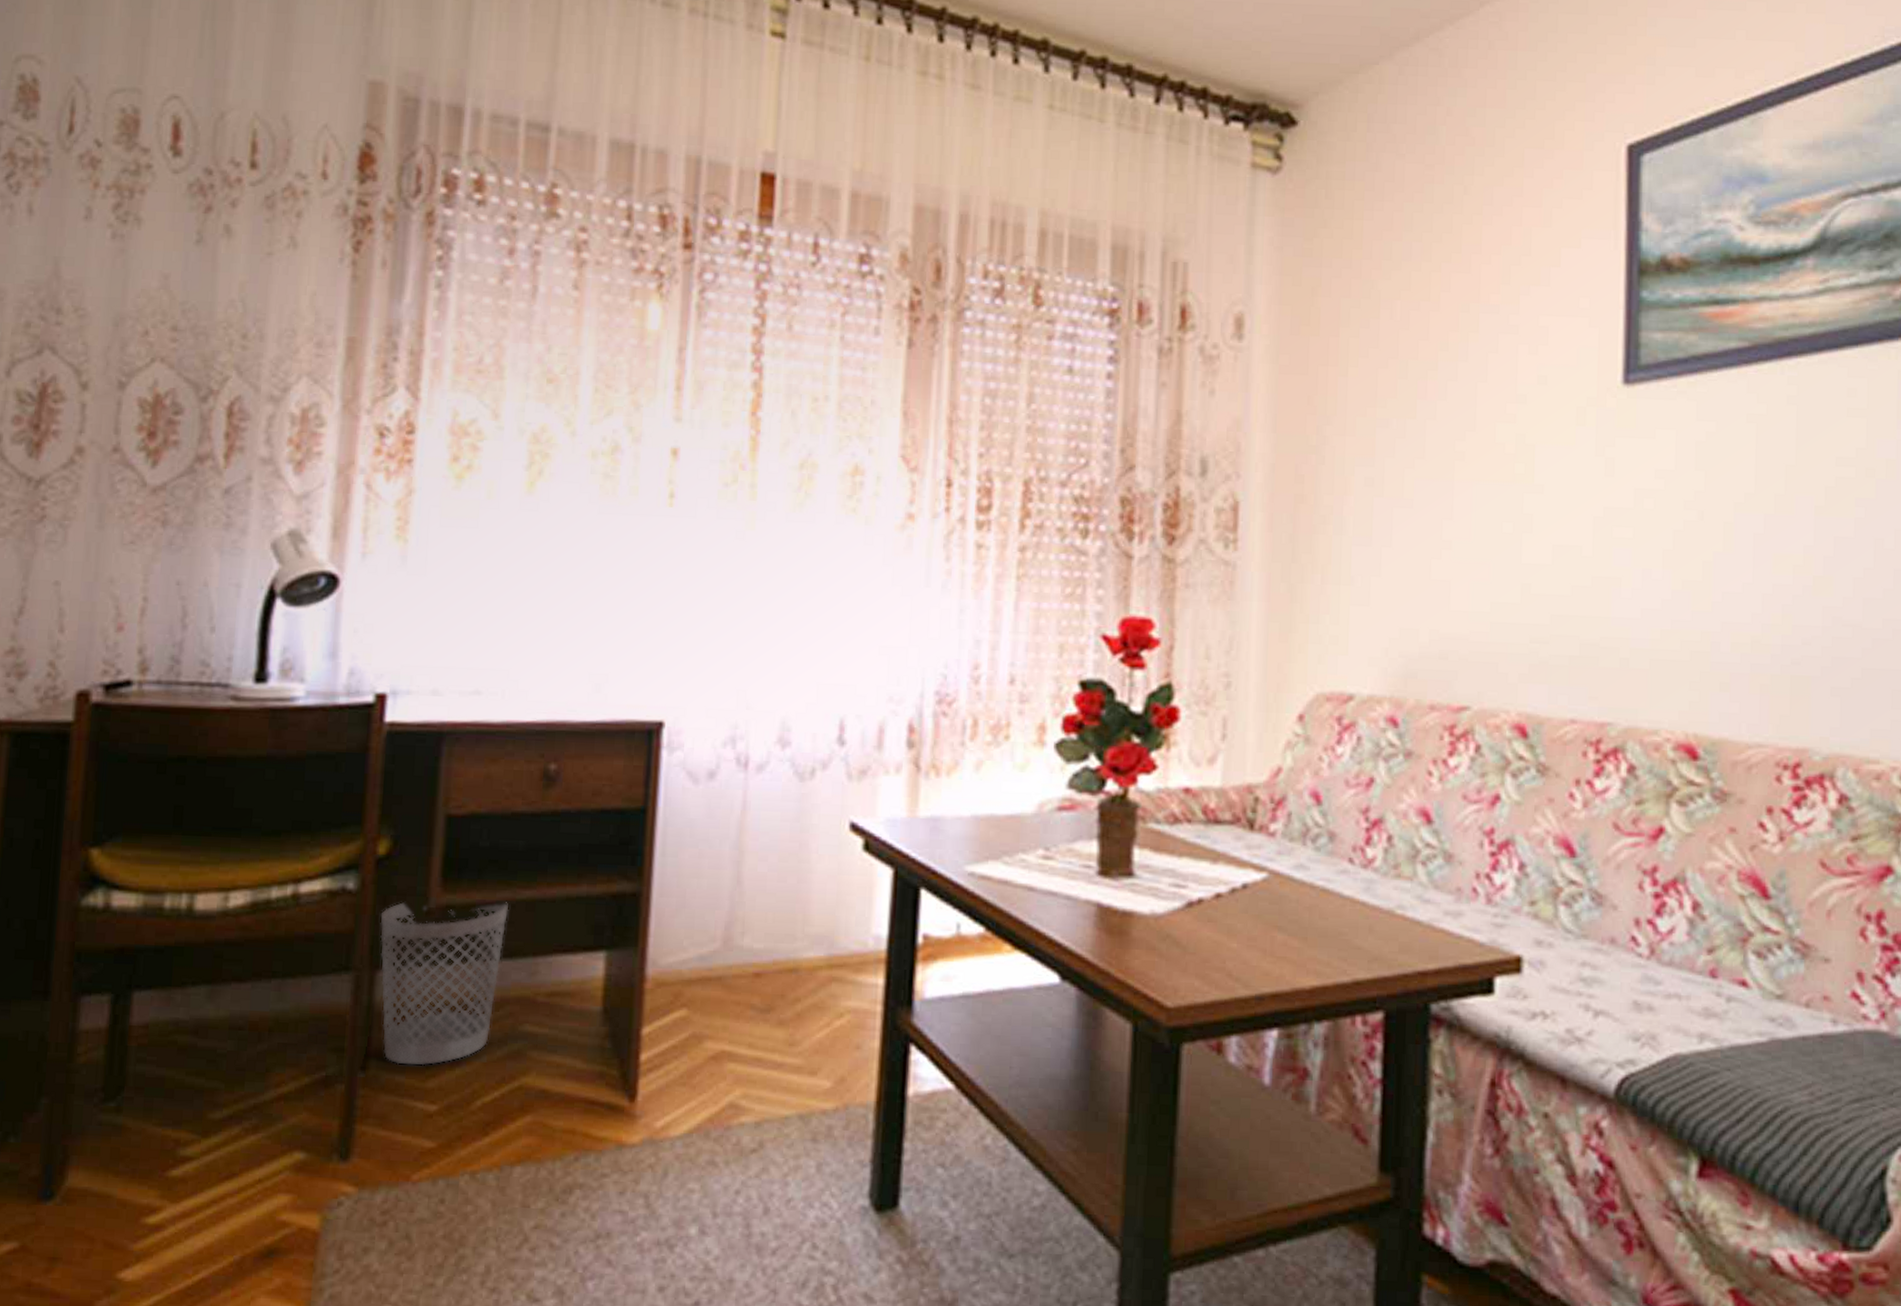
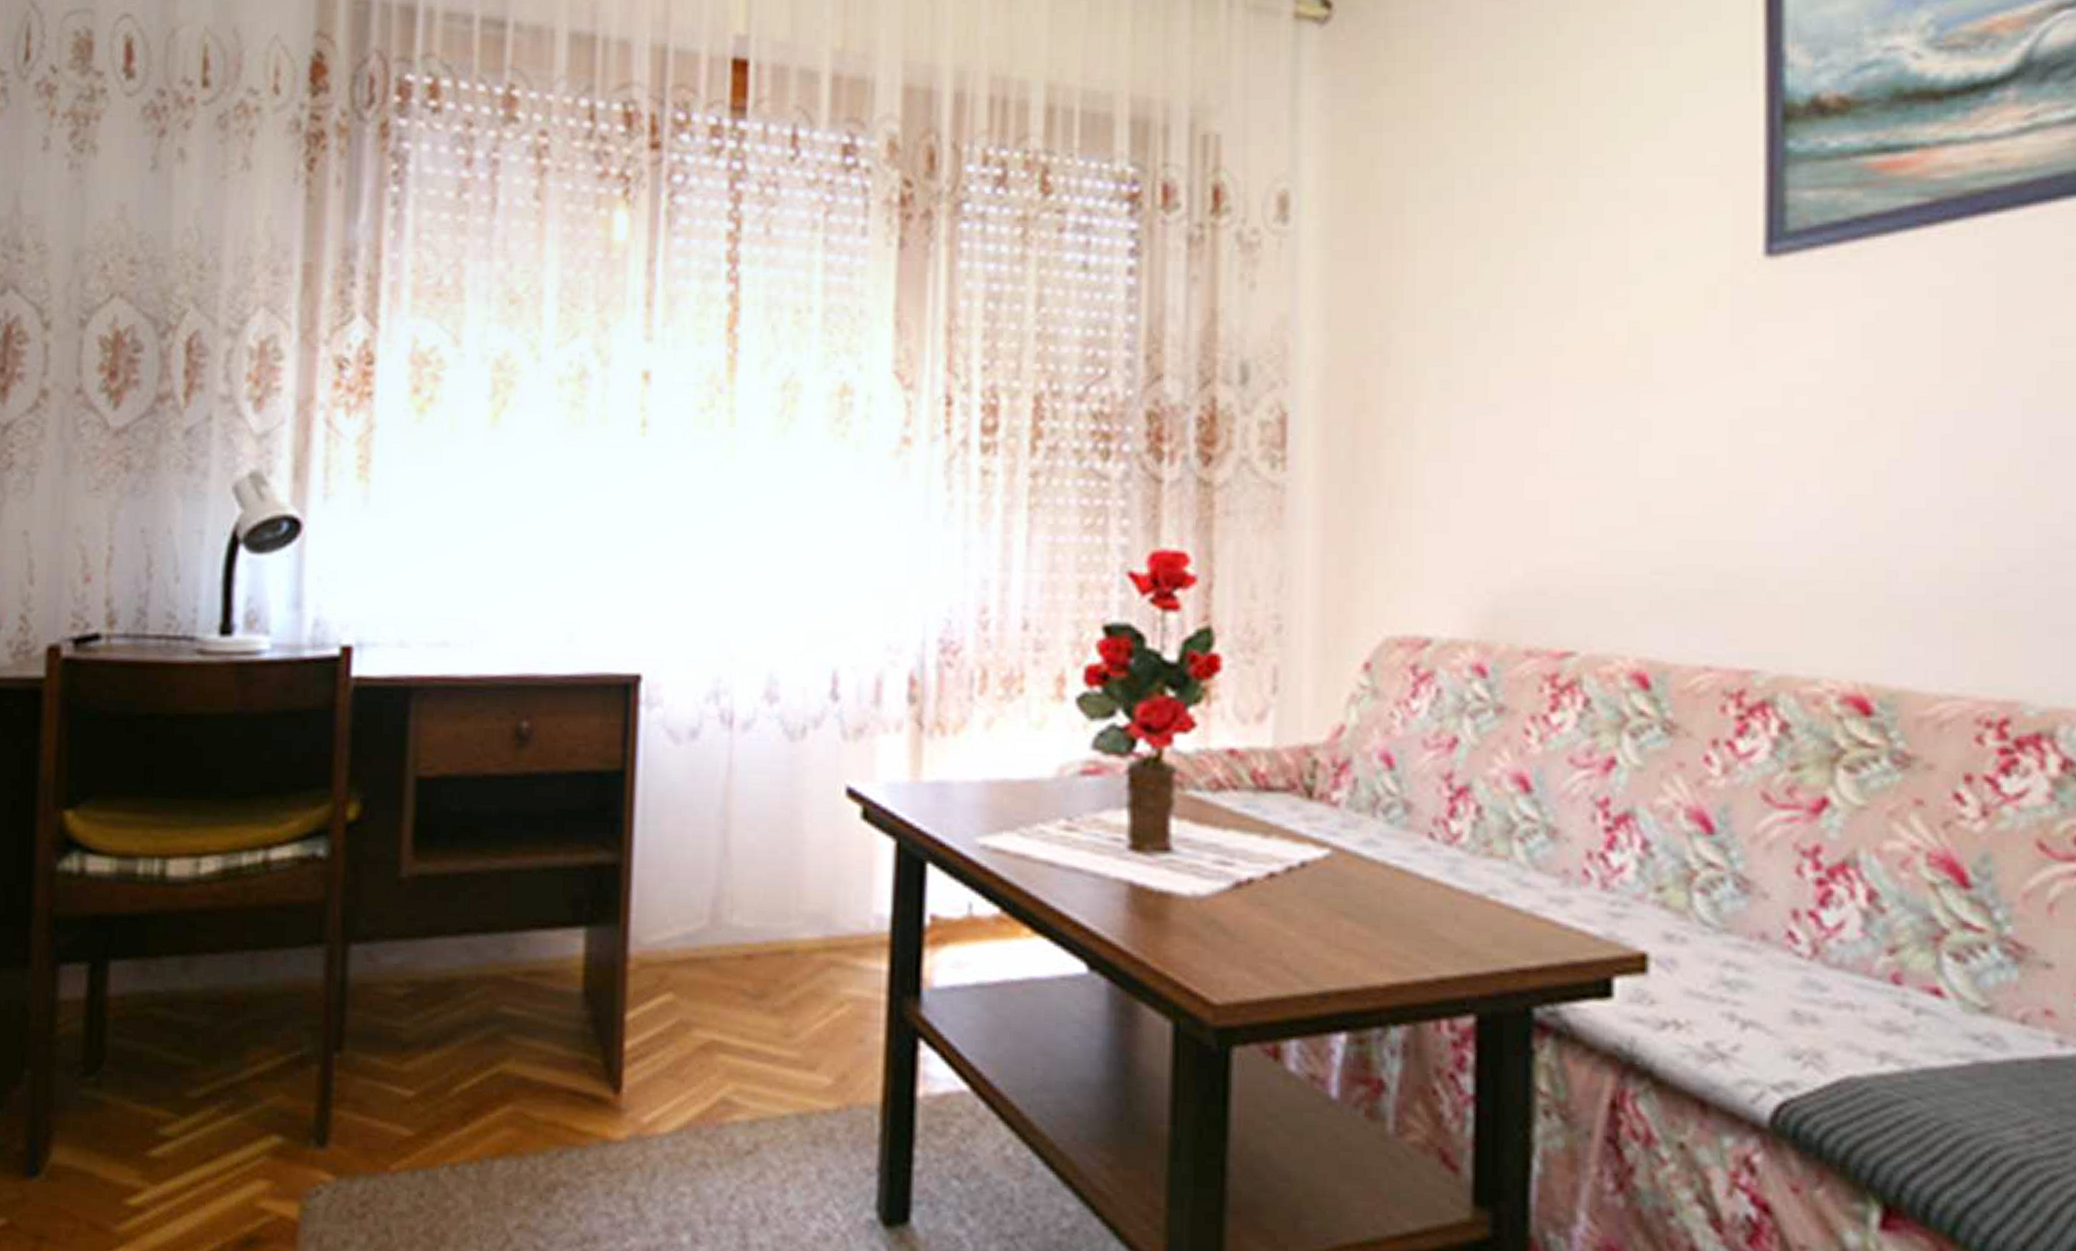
wastebasket: present [380,902,509,1066] -> none [351,871,483,1048]

